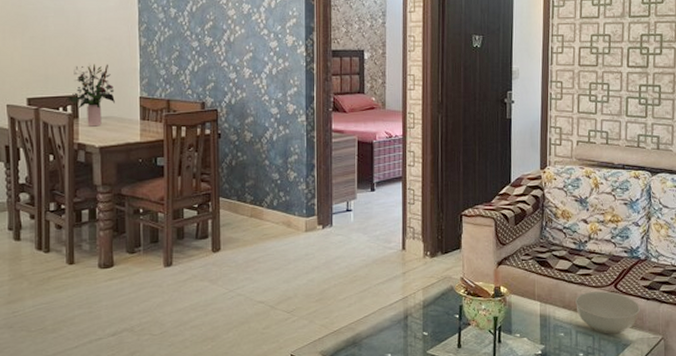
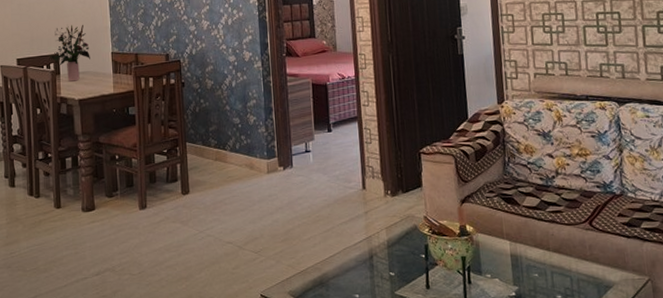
bowl: present [574,291,641,334] -> none [546,229,622,275]

